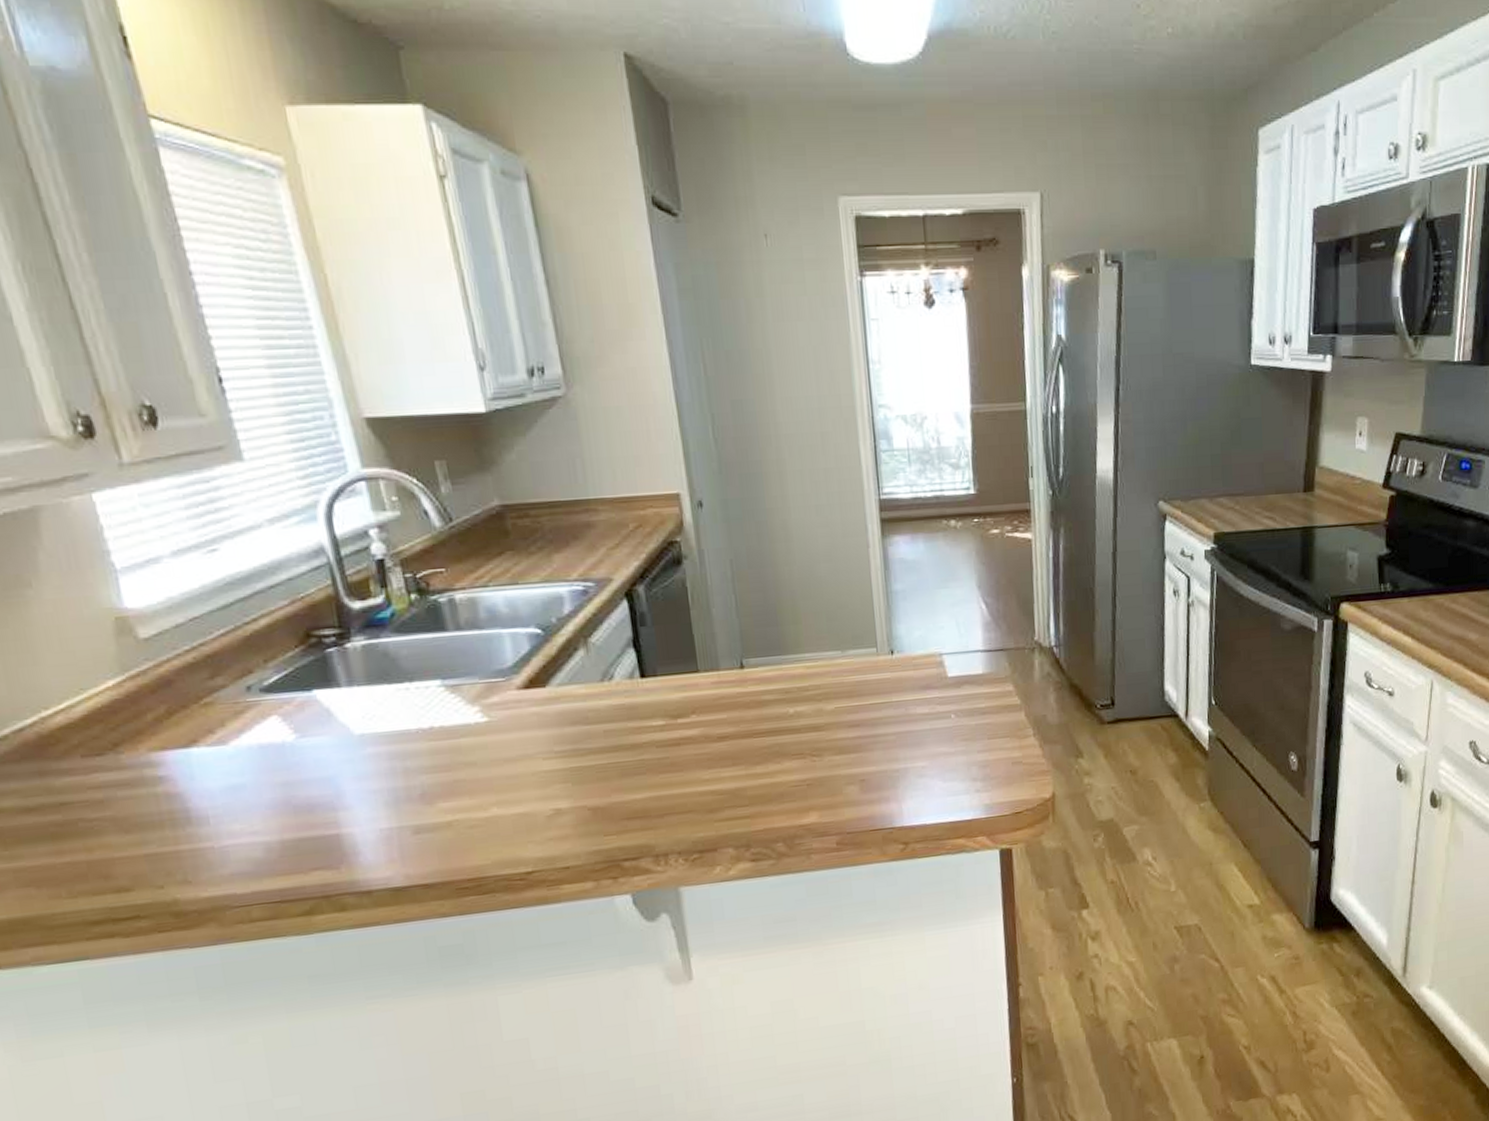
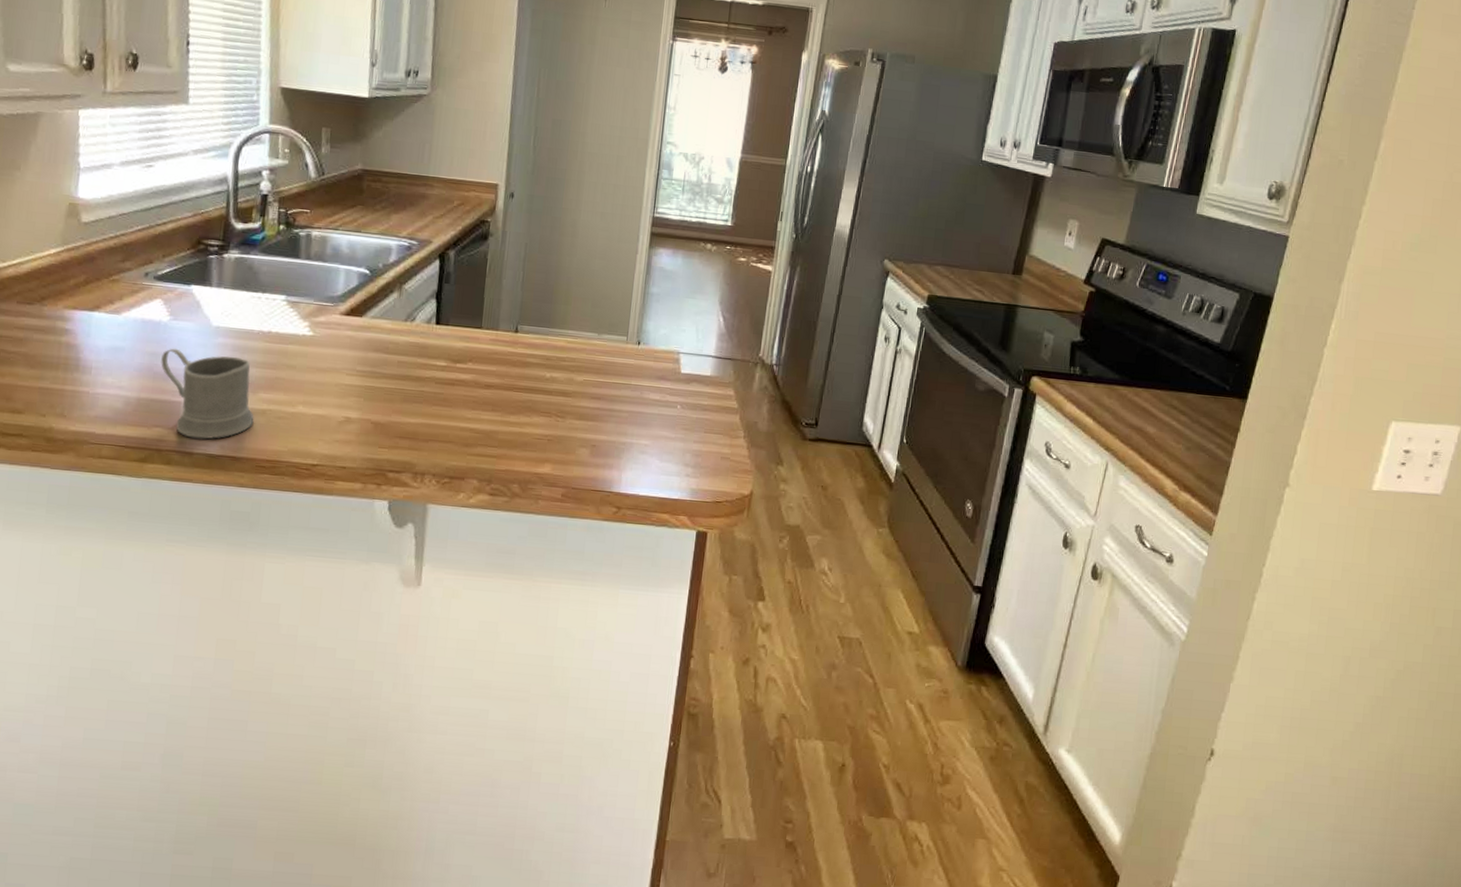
mug: none [297,766,440,874] -> present [161,348,254,440]

